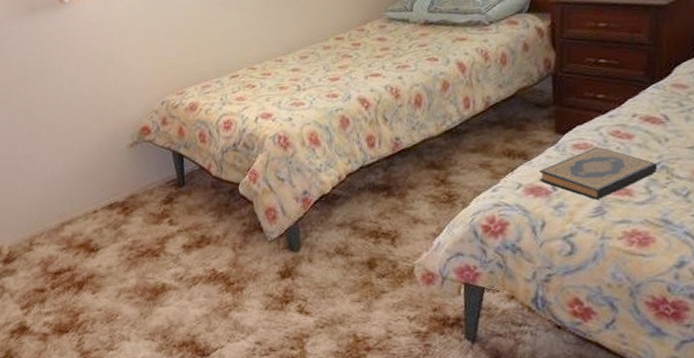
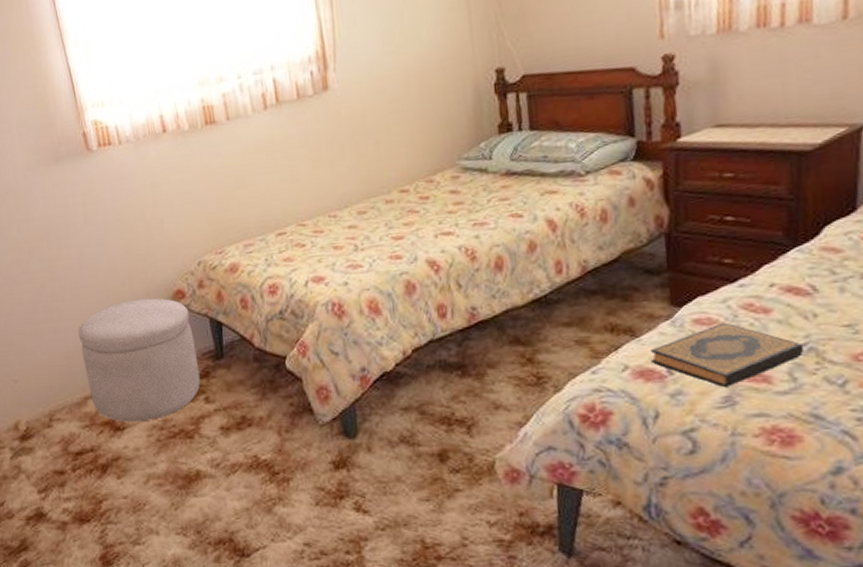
ottoman: none [54,134,165,244] -> present [78,298,201,422]

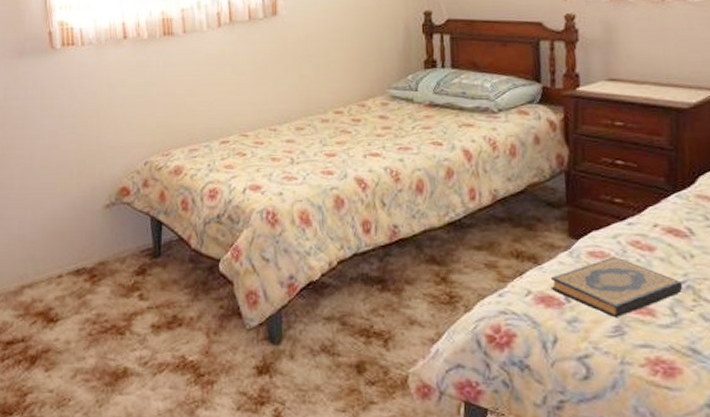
ottoman: present [78,298,201,422] -> none [22,193,136,315]

